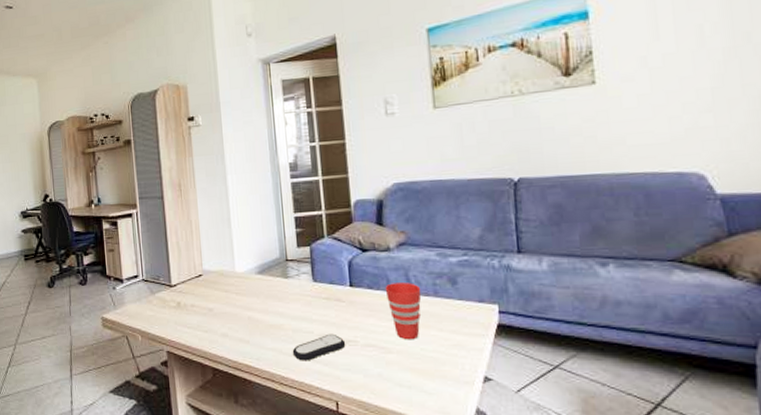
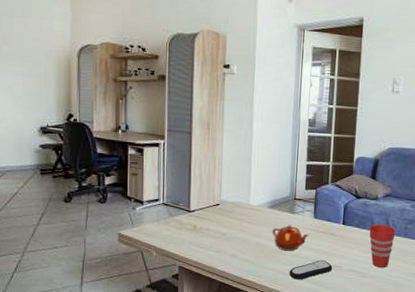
teapot: none [265,293,310,325] -> present [272,225,309,251]

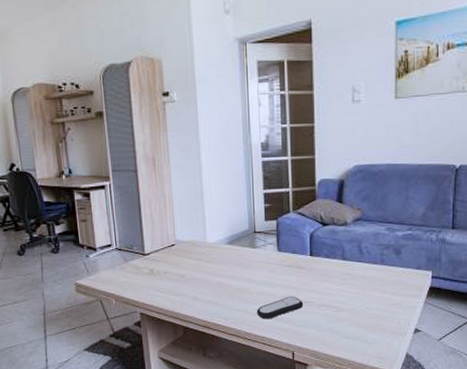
teapot: present [272,225,309,251] -> none [233,261,274,289]
cup: present [369,224,396,268] -> none [340,253,371,301]

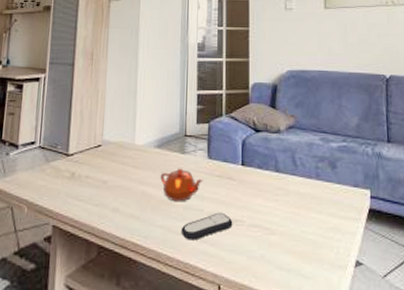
teapot: none [233,261,274,289] -> present [160,168,203,202]

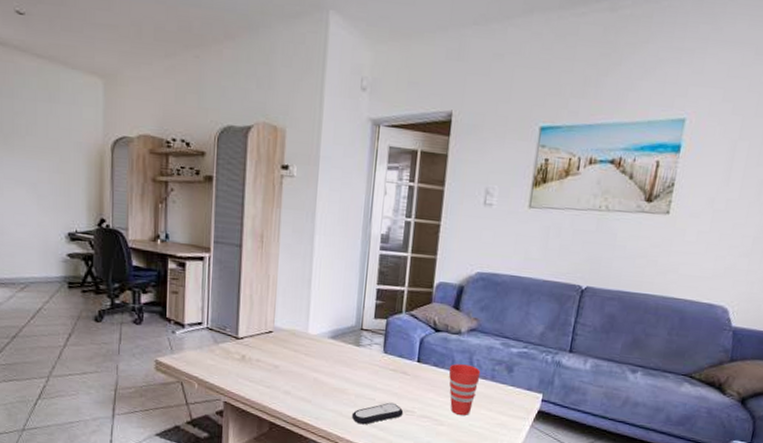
teapot: present [160,168,203,202] -> none [333,359,377,391]
cup: none [273,164,305,222] -> present [448,364,481,416]

